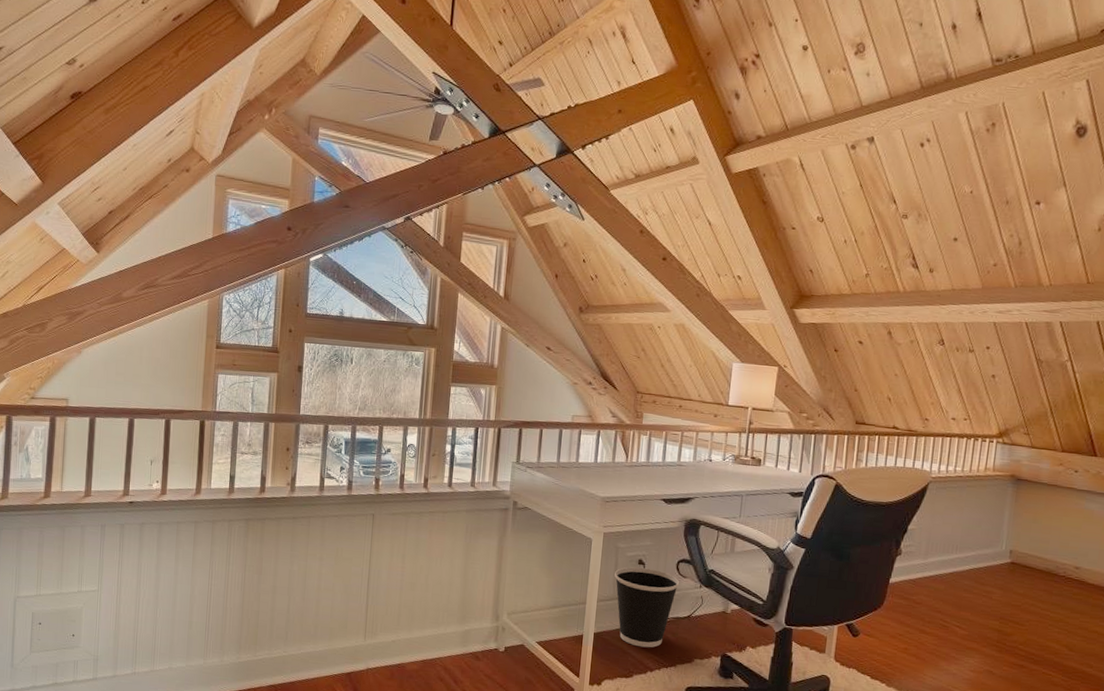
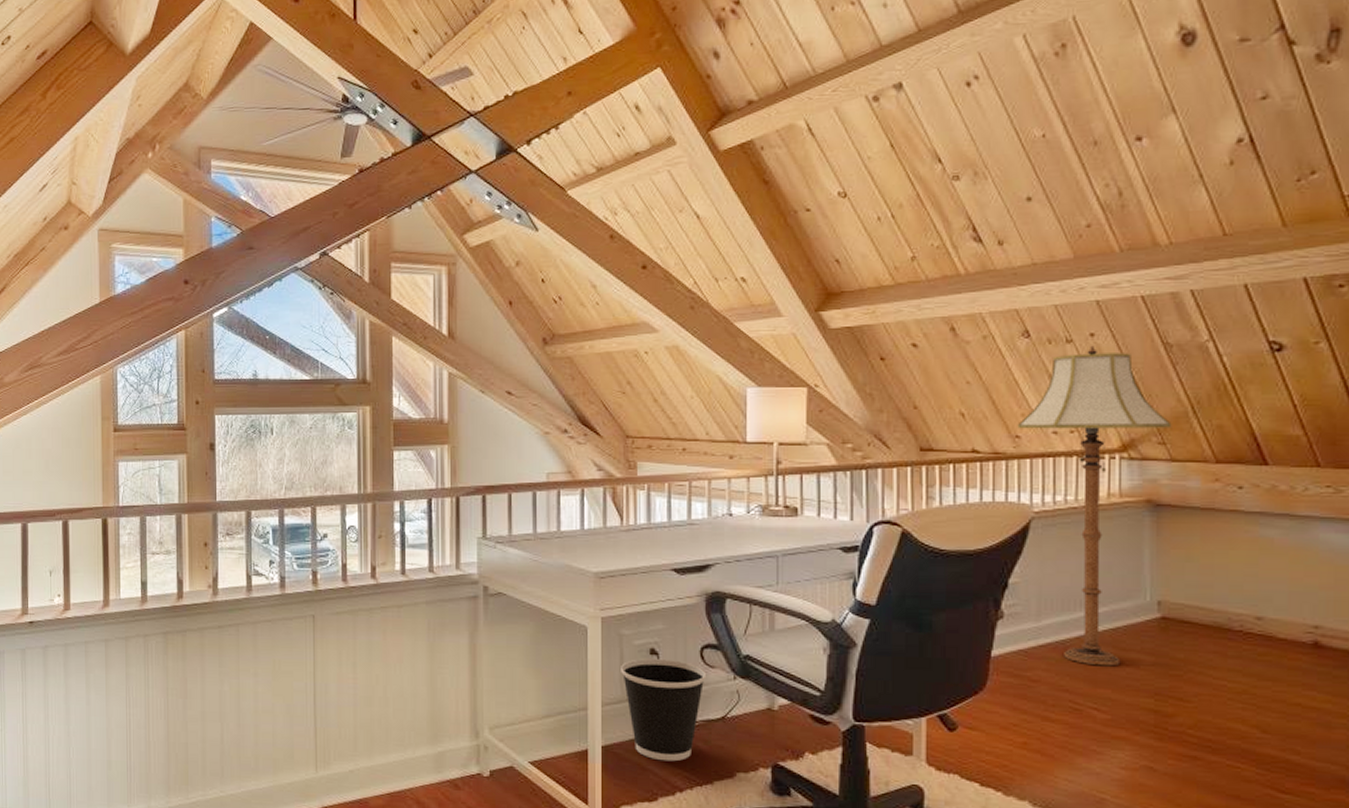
floor lamp: none [927,356,1036,596] -> present [1017,345,1172,667]

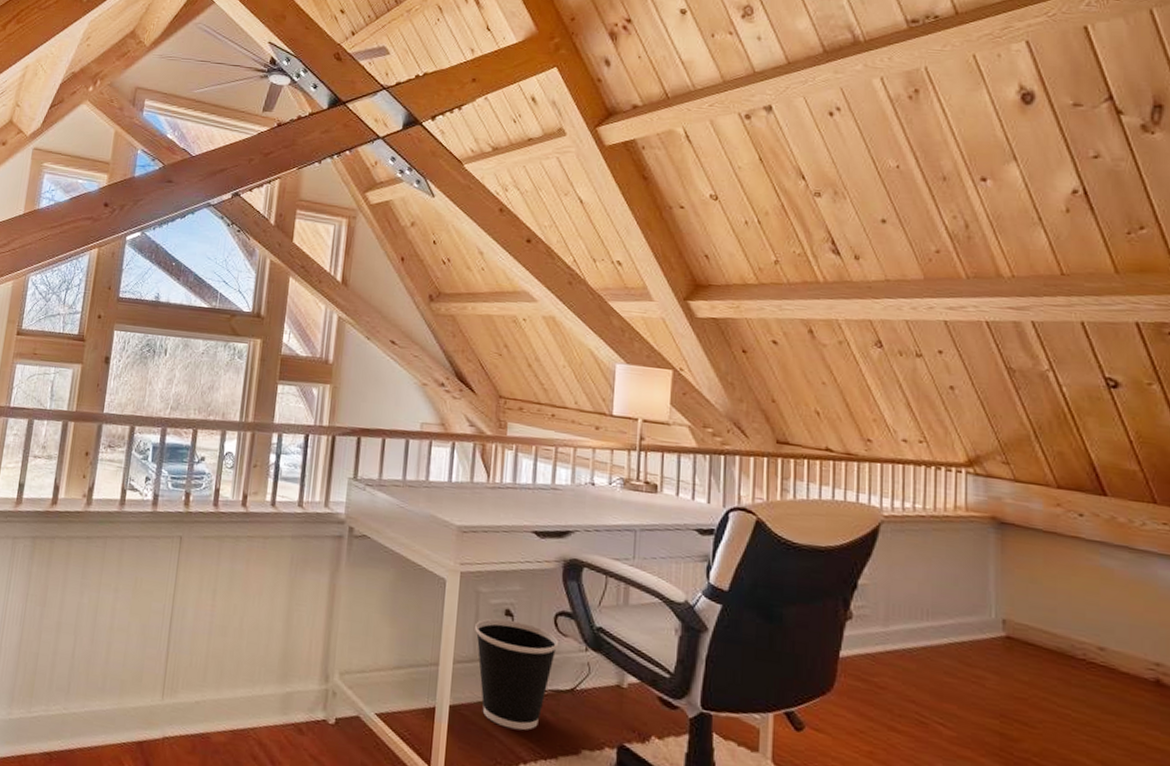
floor lamp: present [1017,345,1172,667] -> none [869,362,1015,682]

